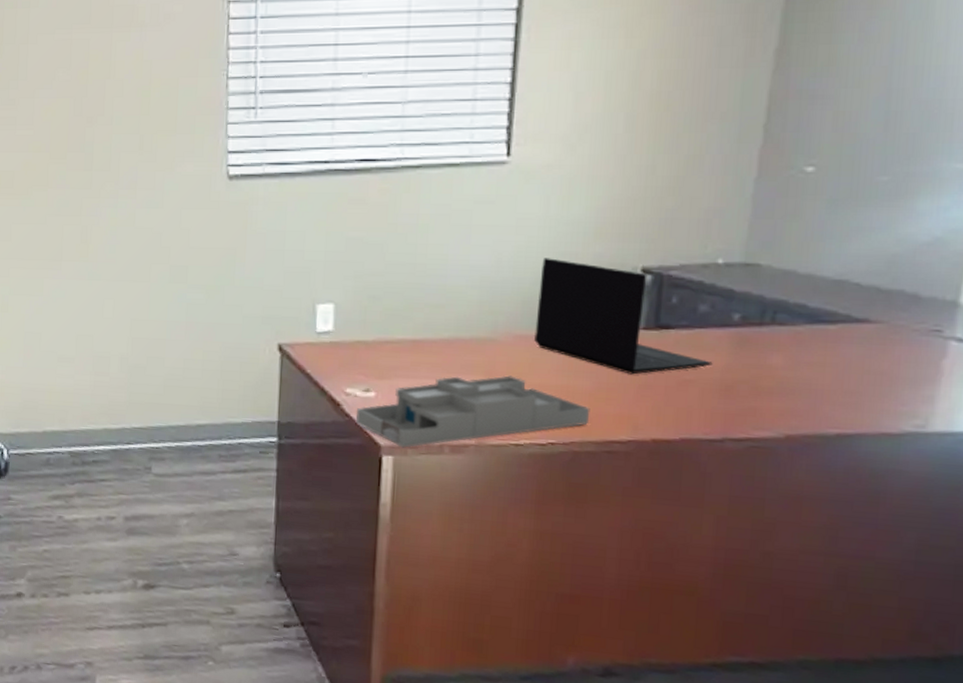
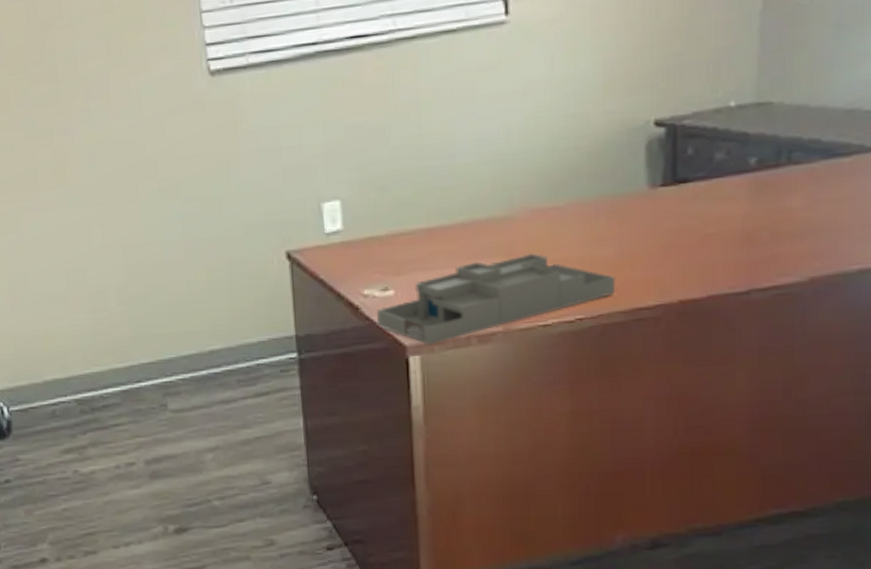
laptop: present [533,258,713,375] -> none [551,121,733,236]

